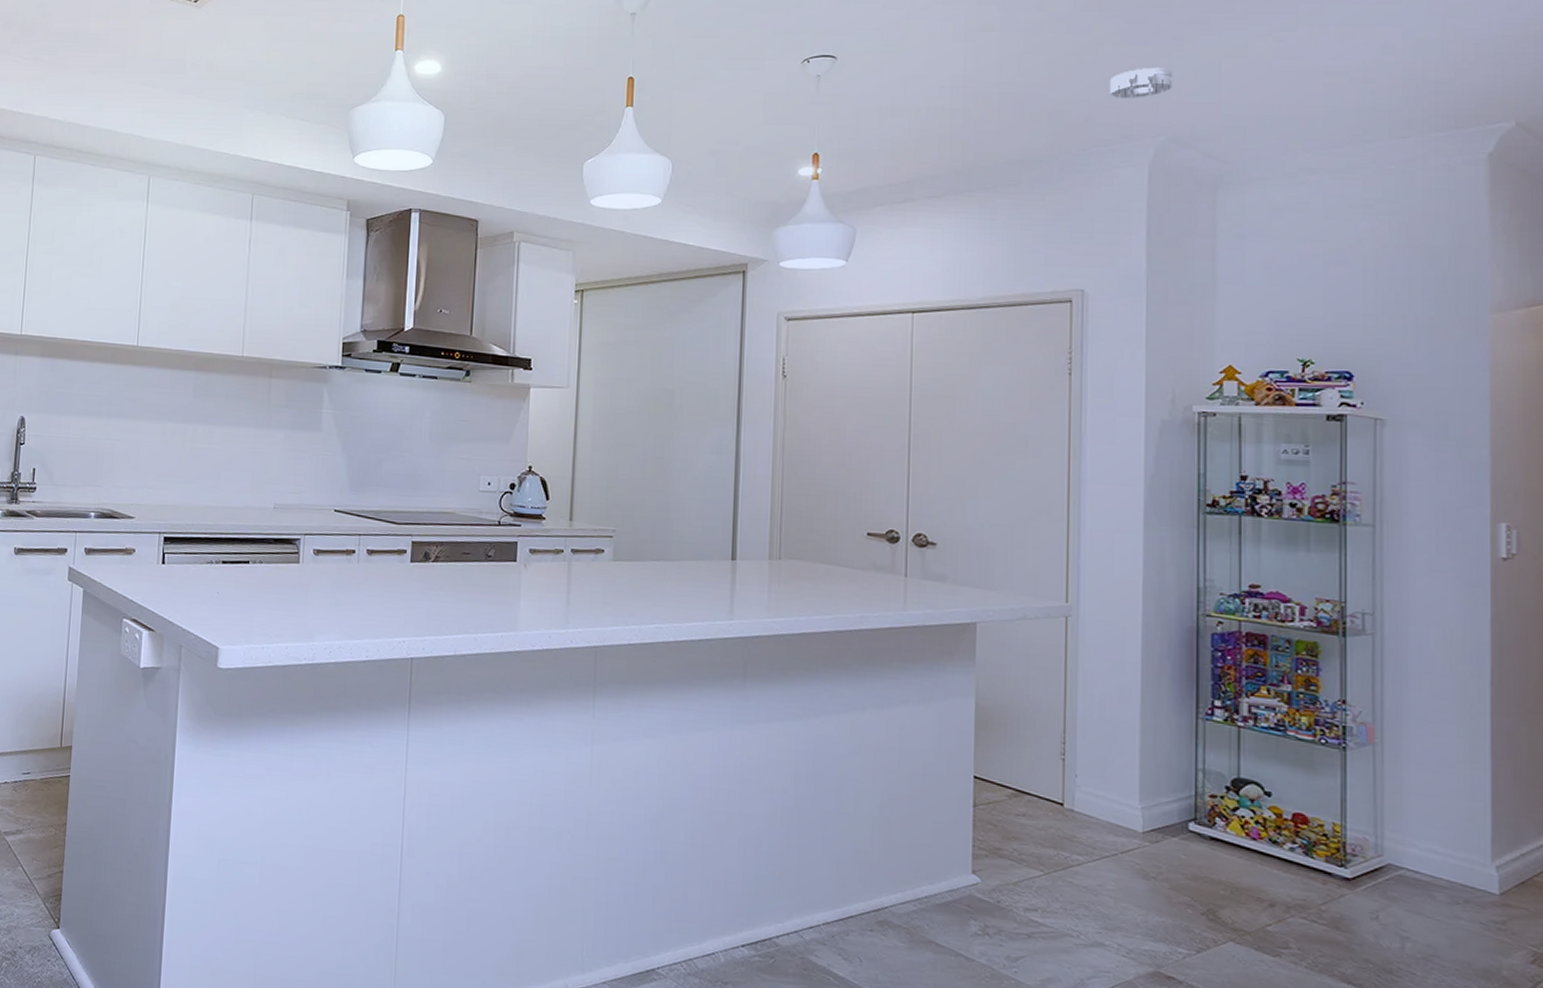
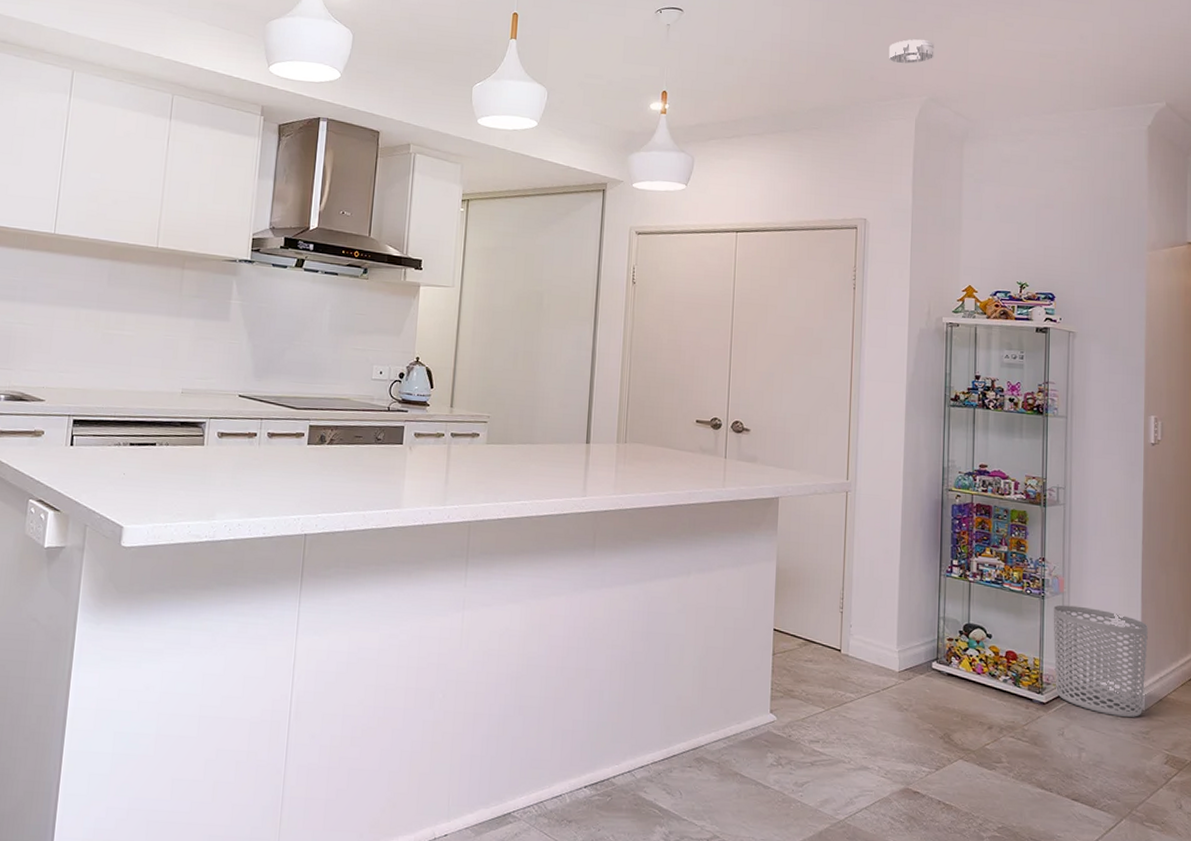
waste bin: none [1360,758,1502,903] -> present [1053,604,1148,718]

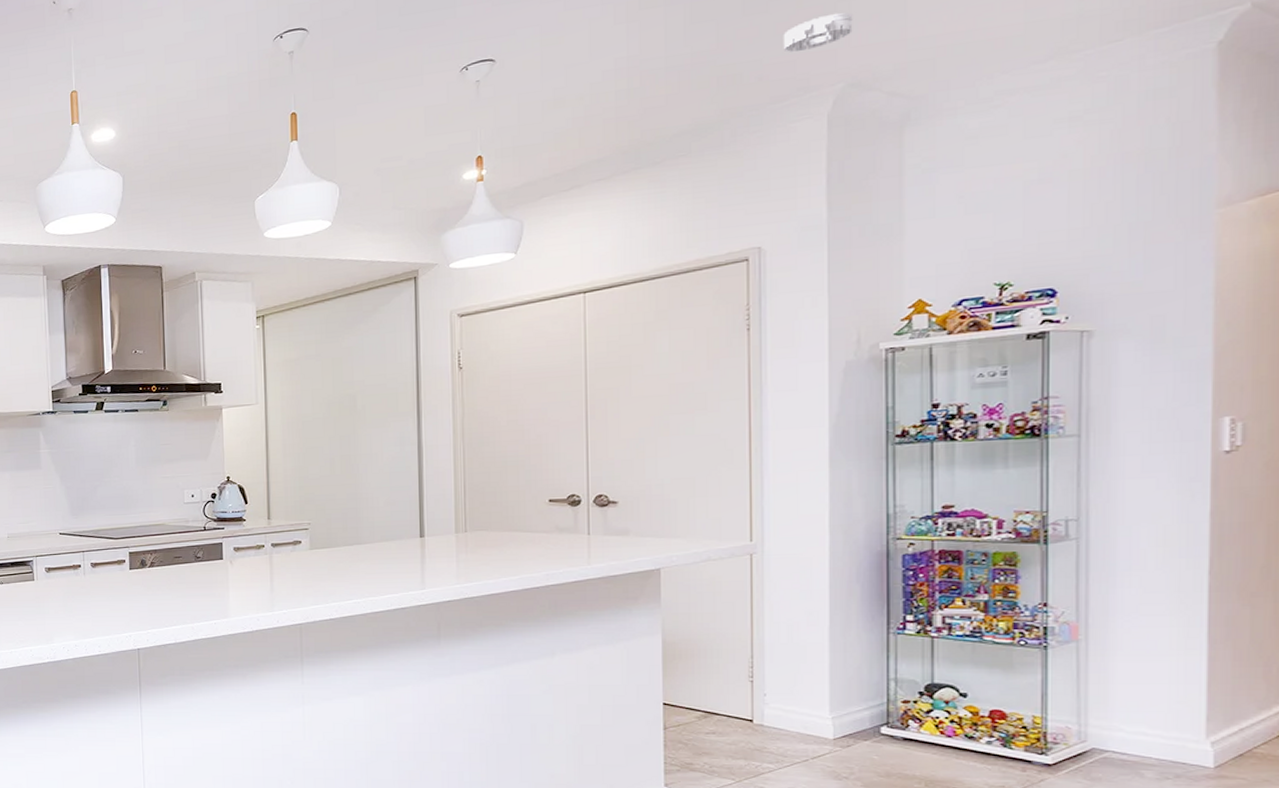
waste bin: present [1053,604,1148,718] -> none [1062,654,1219,777]

